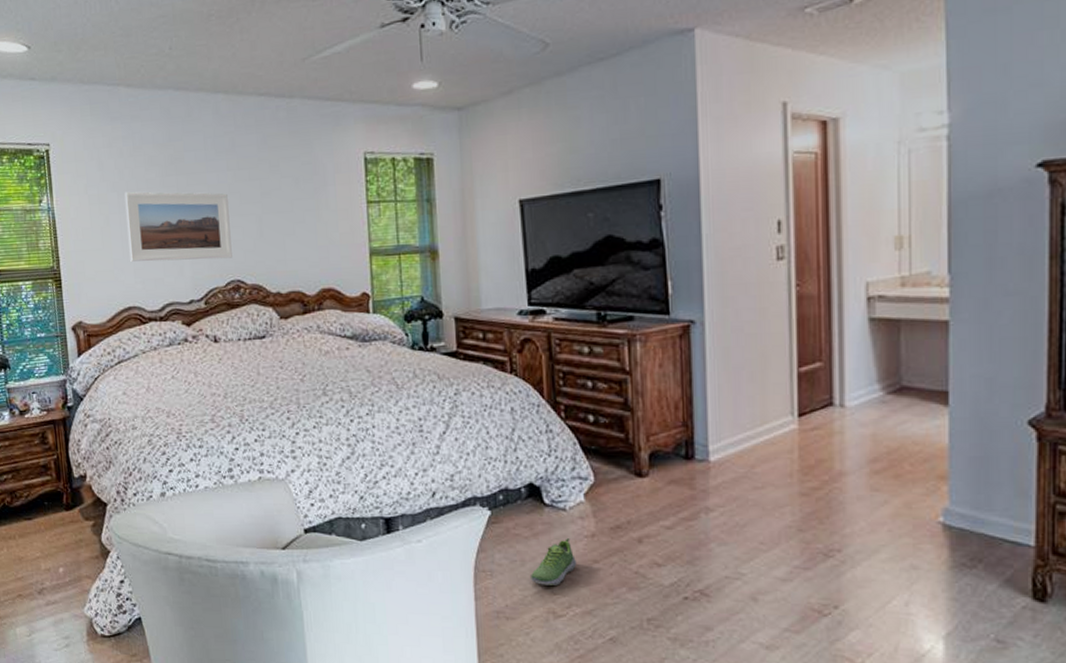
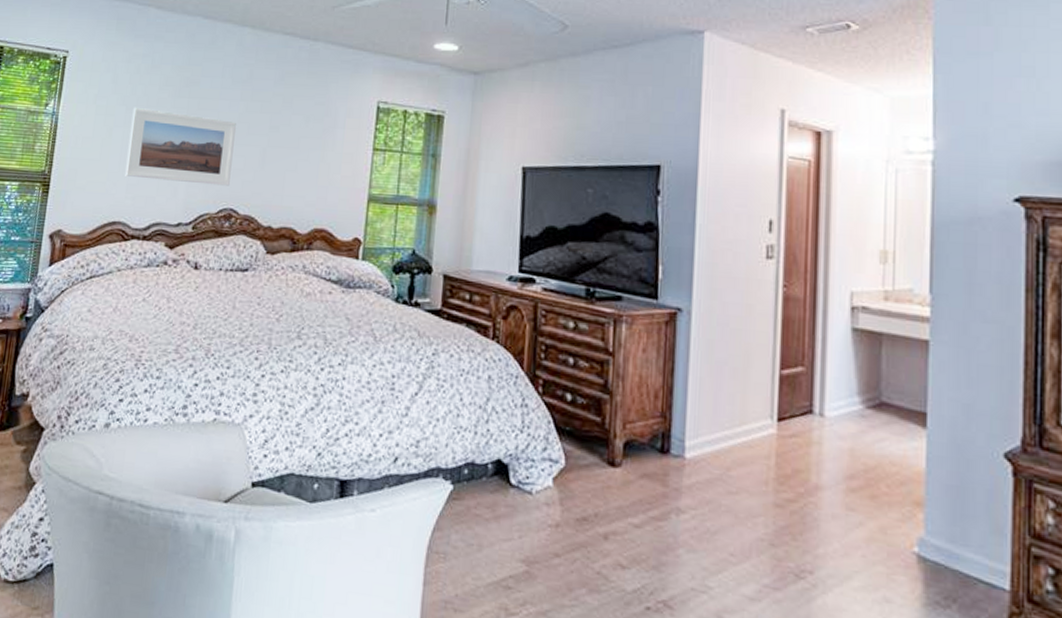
shoe: present [531,538,577,586] -> none [486,525,538,578]

